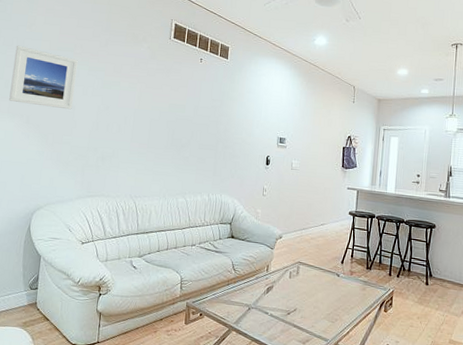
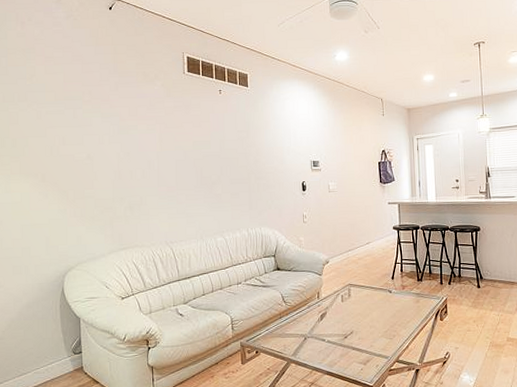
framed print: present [9,45,78,110] -> none [18,100,90,162]

